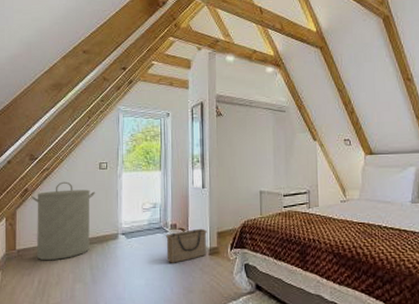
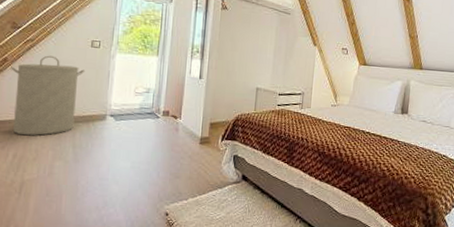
basket: present [166,228,207,263] -> none [156,117,200,149]

